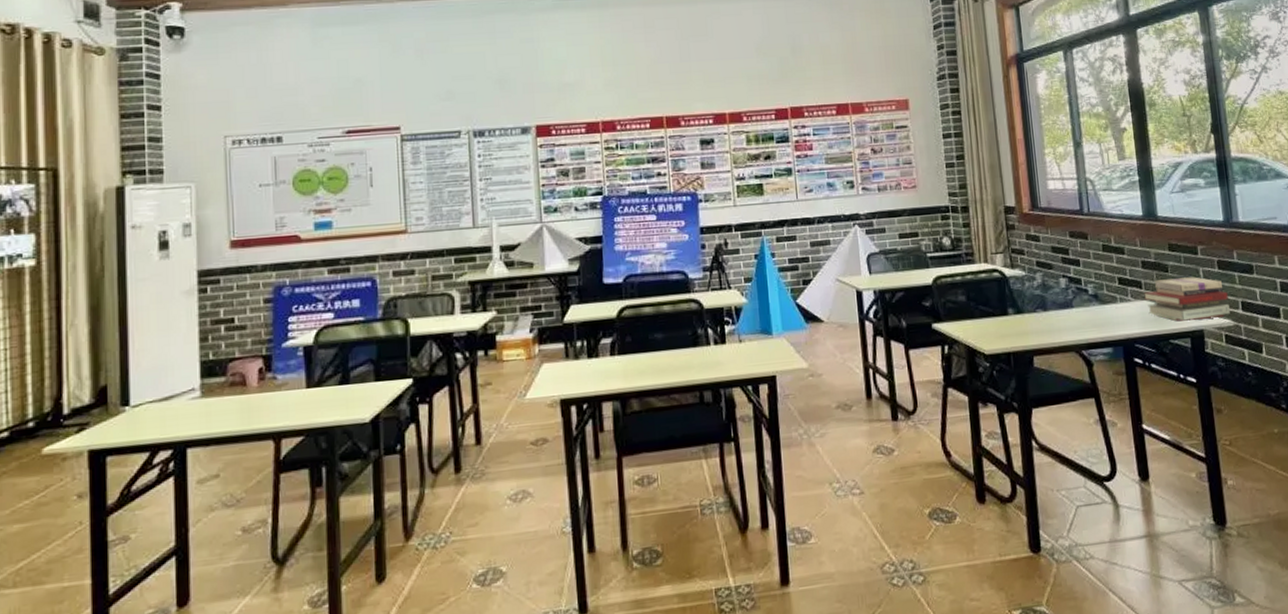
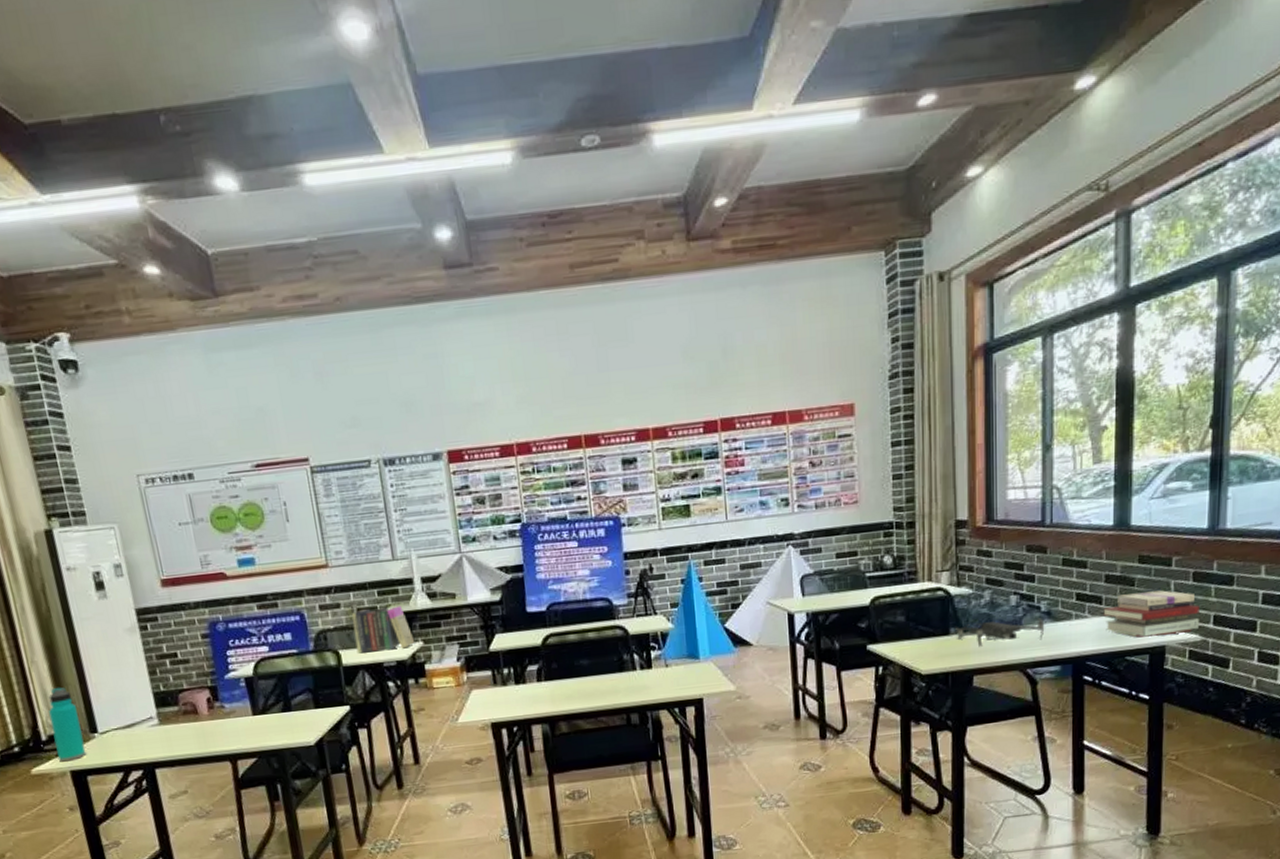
water bottle: none [77,353,112,440] -> present [48,686,87,762]
books: none [425,274,488,323] -> present [351,606,415,654]
drone: none [1007,300,1094,328] -> present [949,618,1045,647]

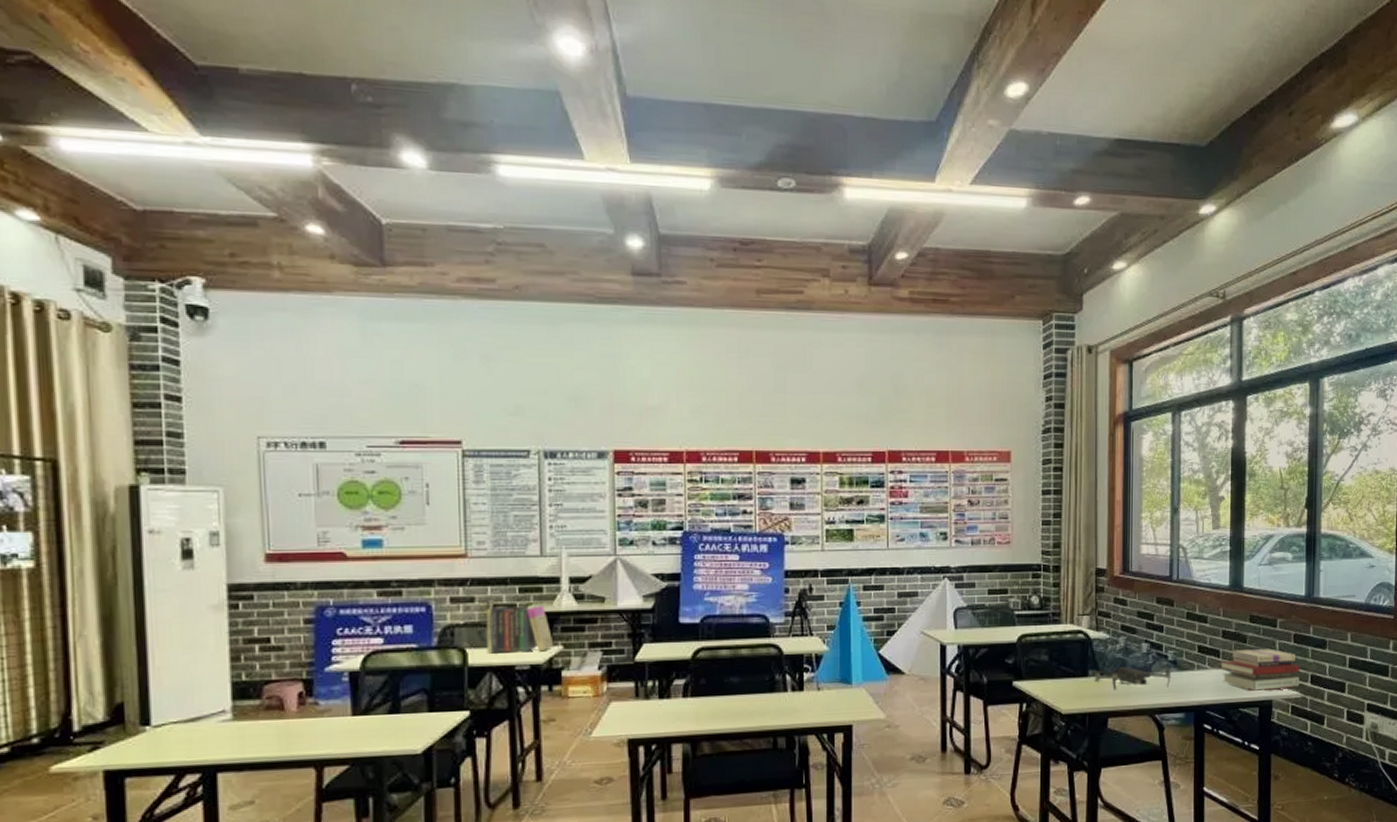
water bottle: present [48,686,87,762] -> none [89,667,130,759]

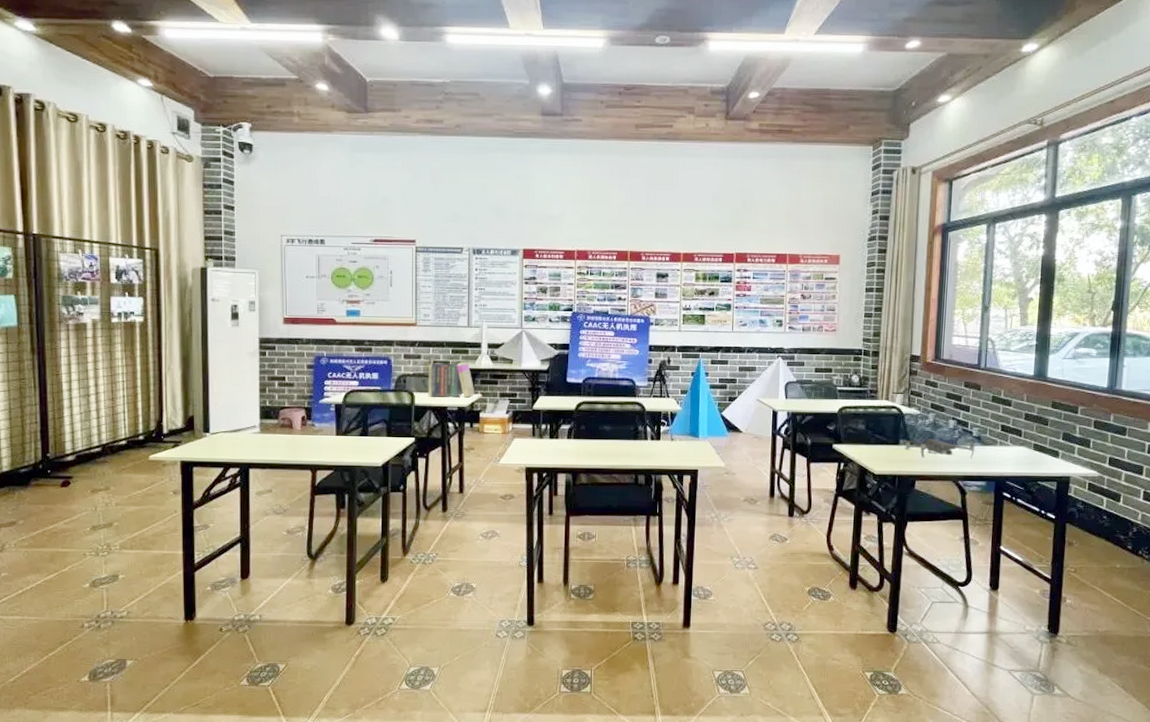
books: present [1221,649,1299,691] -> none [1022,431,1098,469]

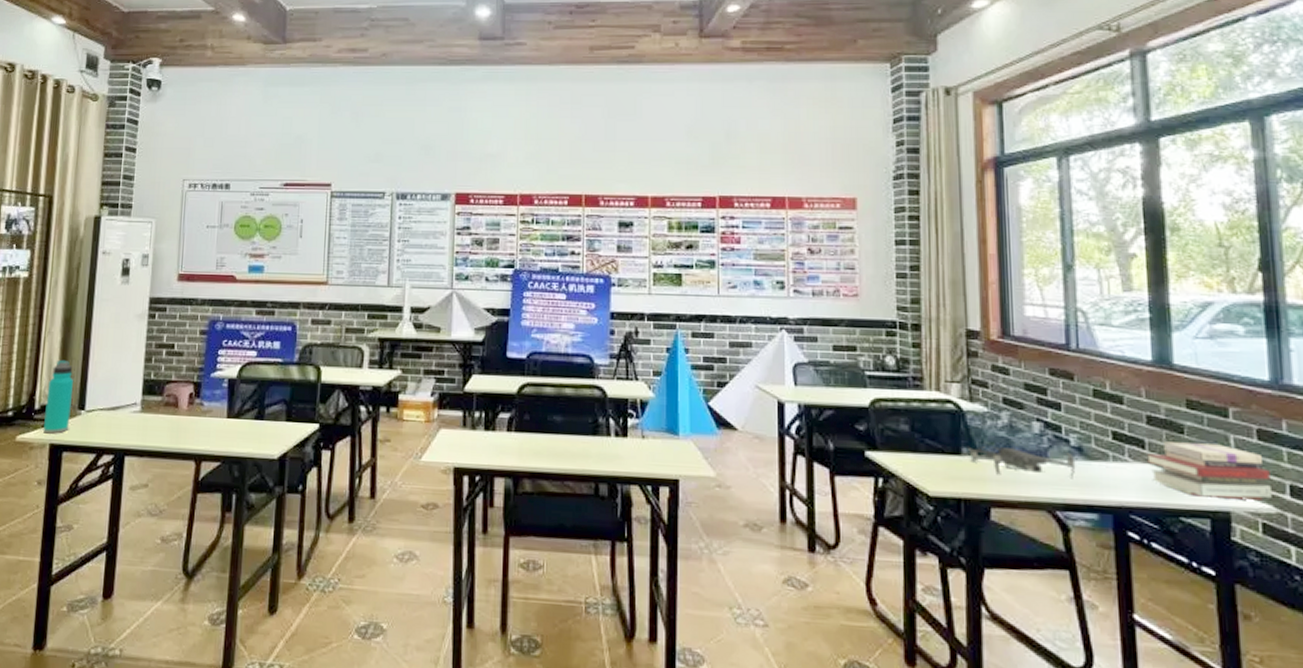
water bottle: none [173,391,197,453] -> present [43,359,73,434]
books: present [428,363,475,398] -> none [337,330,394,375]
books: none [1022,431,1098,469] -> present [1147,441,1272,502]

